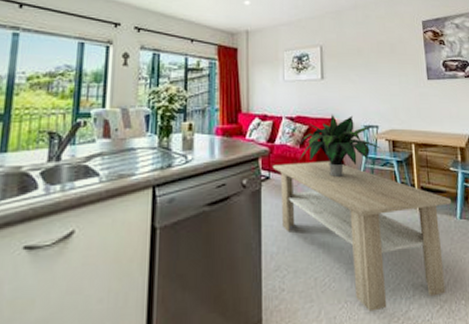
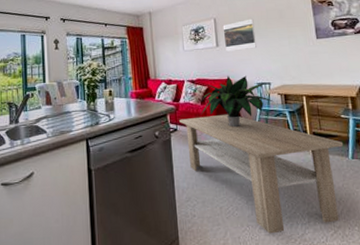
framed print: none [329,50,365,86] -> present [222,18,257,52]

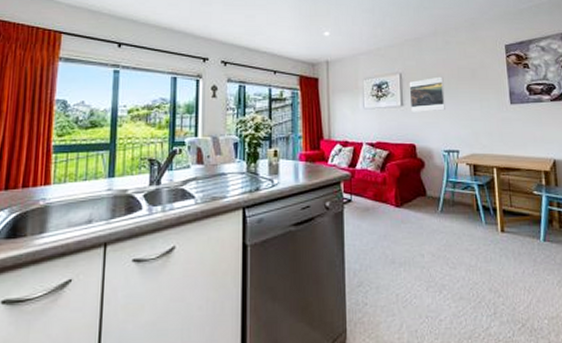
coffee table: present [179,114,344,234] -> none [355,184,535,327]
potted plant: present [200,75,274,128] -> none [379,139,462,201]

